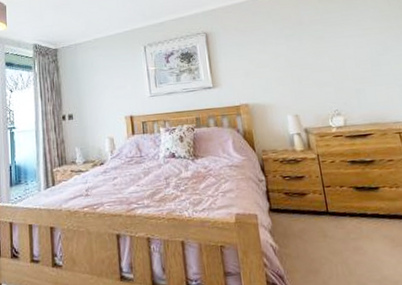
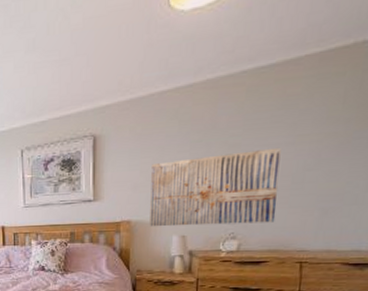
wall art: none [257,38,368,108] -> present [150,147,281,227]

